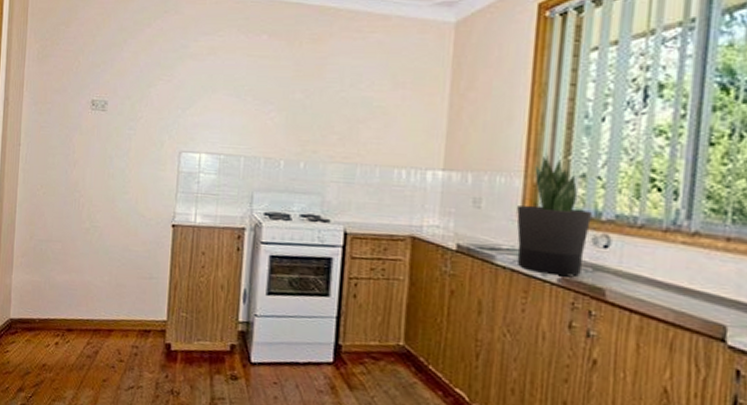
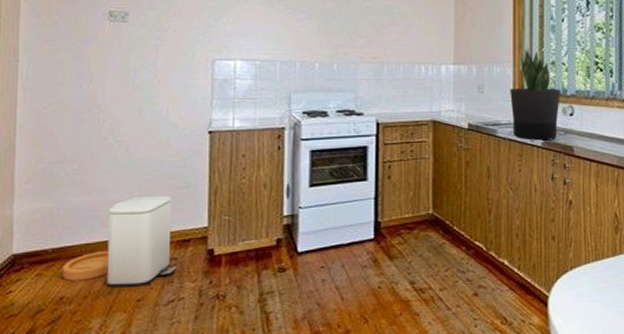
pet bowl: none [45,327,82,353] -> present [62,250,109,281]
pedal bin: none [79,281,138,368] -> present [107,196,178,288]

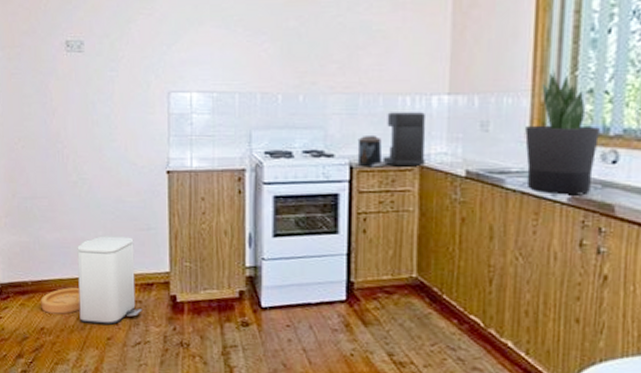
canister: none [383,96,406,123] -> present [357,134,386,168]
coffee maker: none [403,78,437,122] -> present [383,112,426,167]

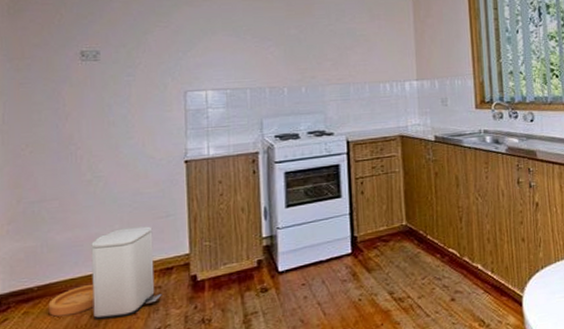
canister: present [357,134,386,168] -> none [351,114,375,141]
coffee maker: present [383,112,426,167] -> none [372,95,405,138]
planter: present [525,69,600,196] -> none [472,58,521,148]

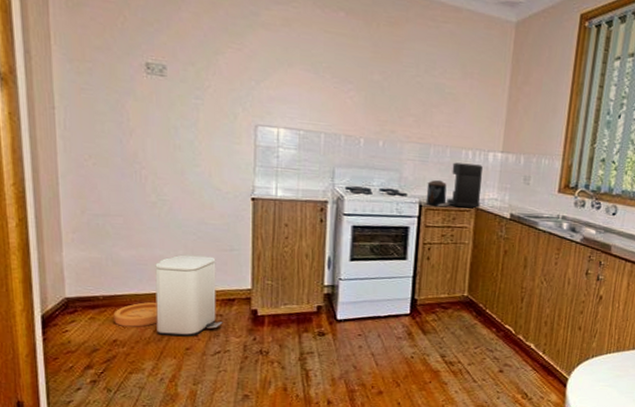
canister: none [351,114,375,141] -> present [425,179,449,207]
coffee maker: none [372,95,405,138] -> present [446,162,483,208]

